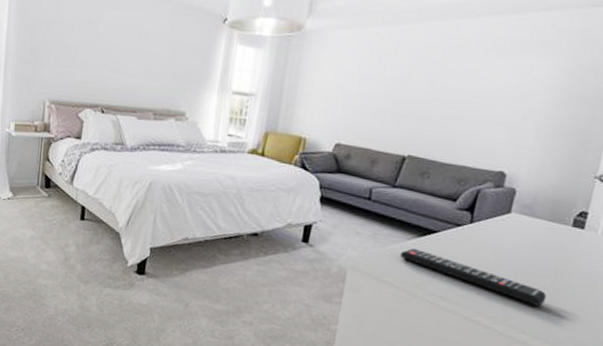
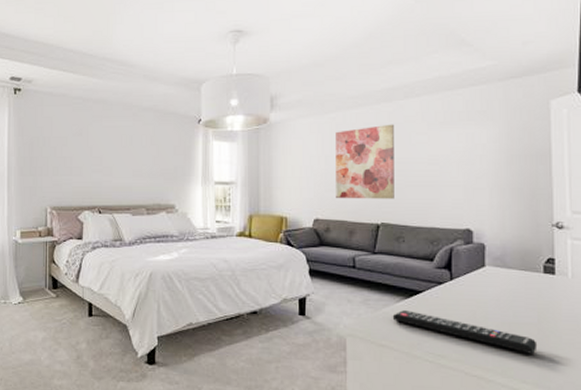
wall art: none [364,45,445,131] -> present [336,124,394,200]

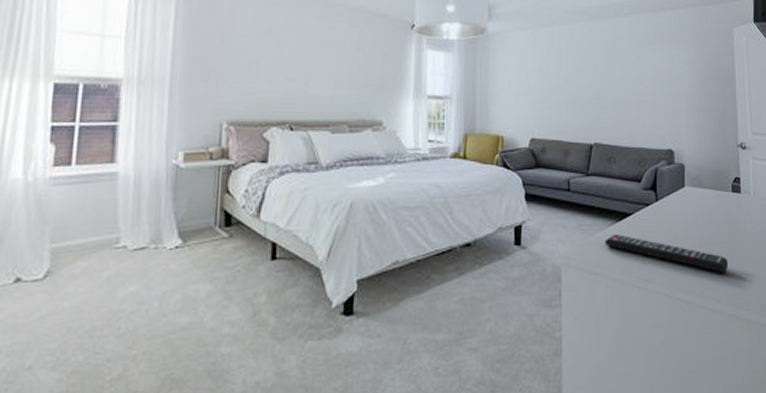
wall art: present [336,124,394,200] -> none [552,41,606,119]

